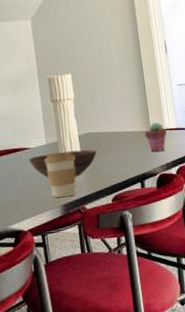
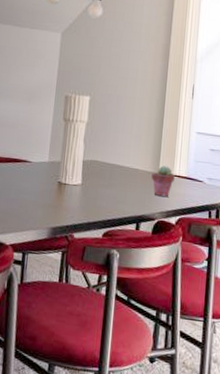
bowl: present [28,149,98,178] -> none [26,171,99,203]
coffee cup: present [44,152,76,198] -> none [42,173,75,220]

